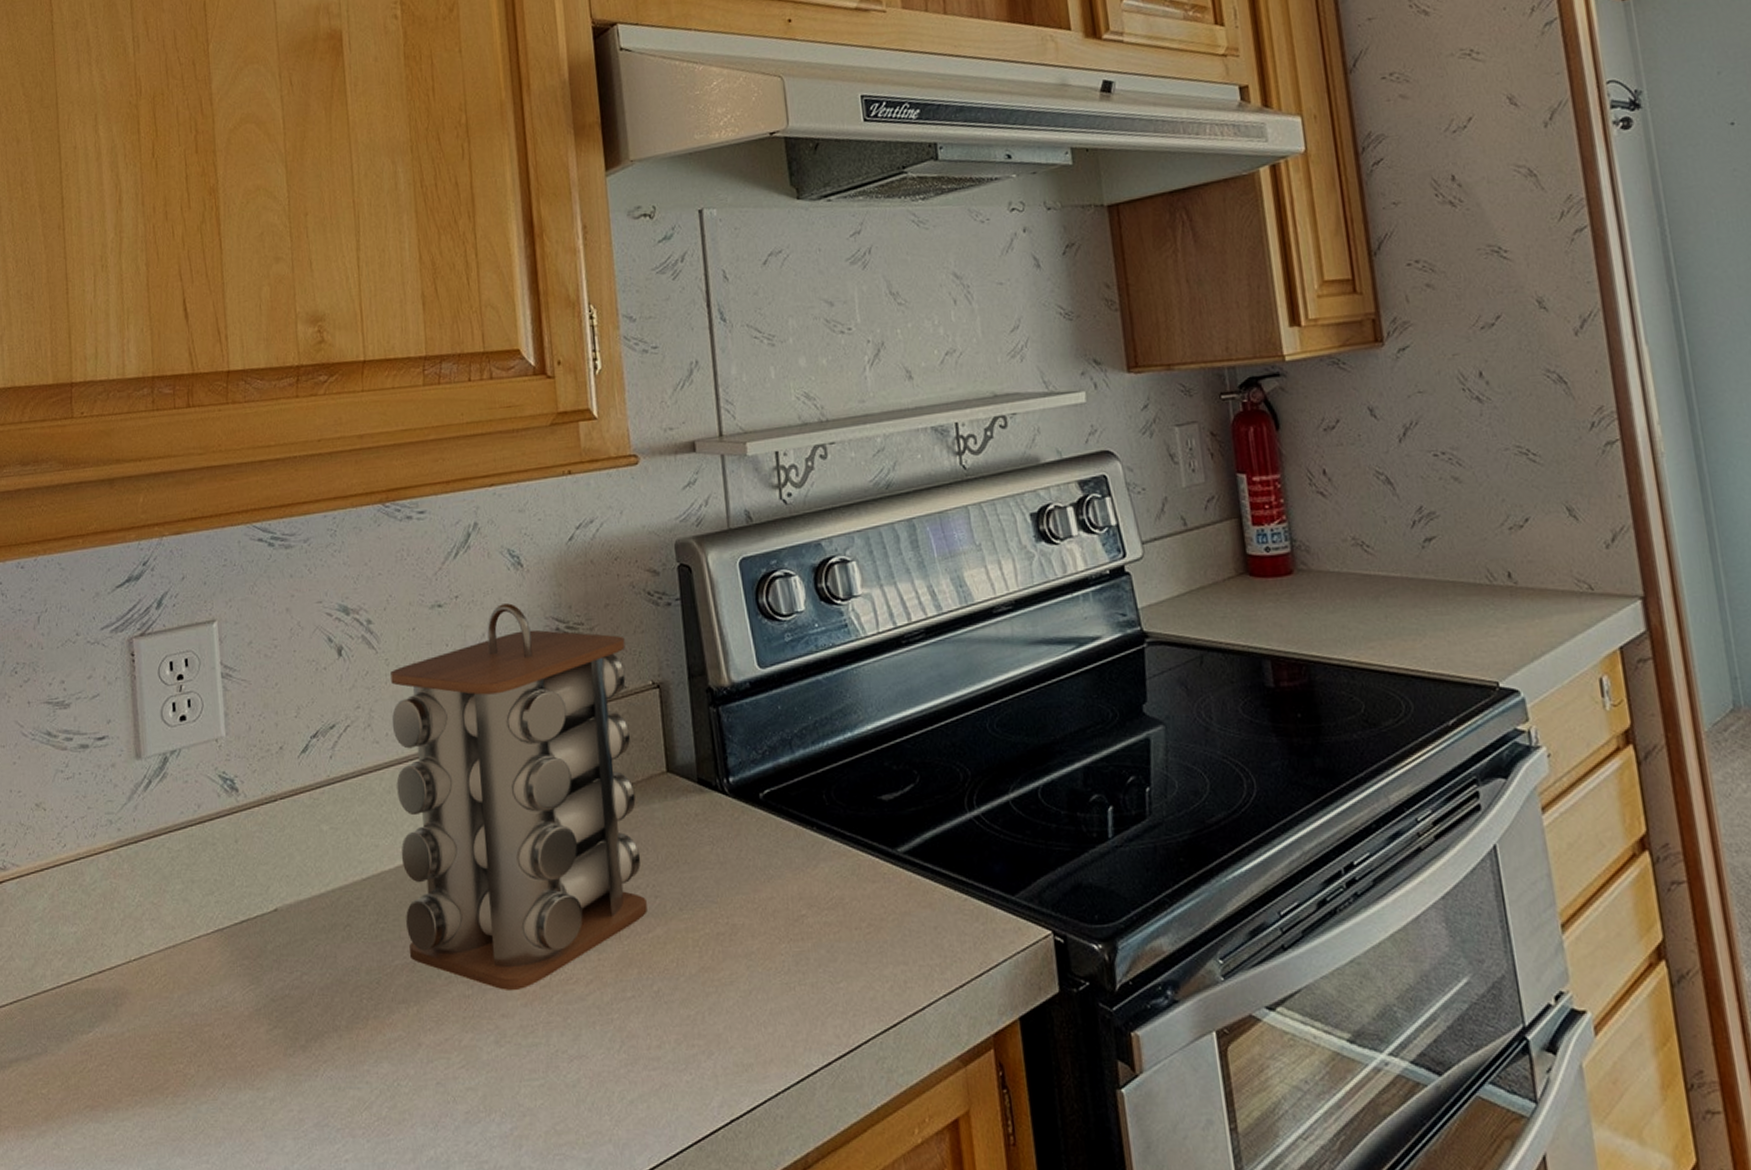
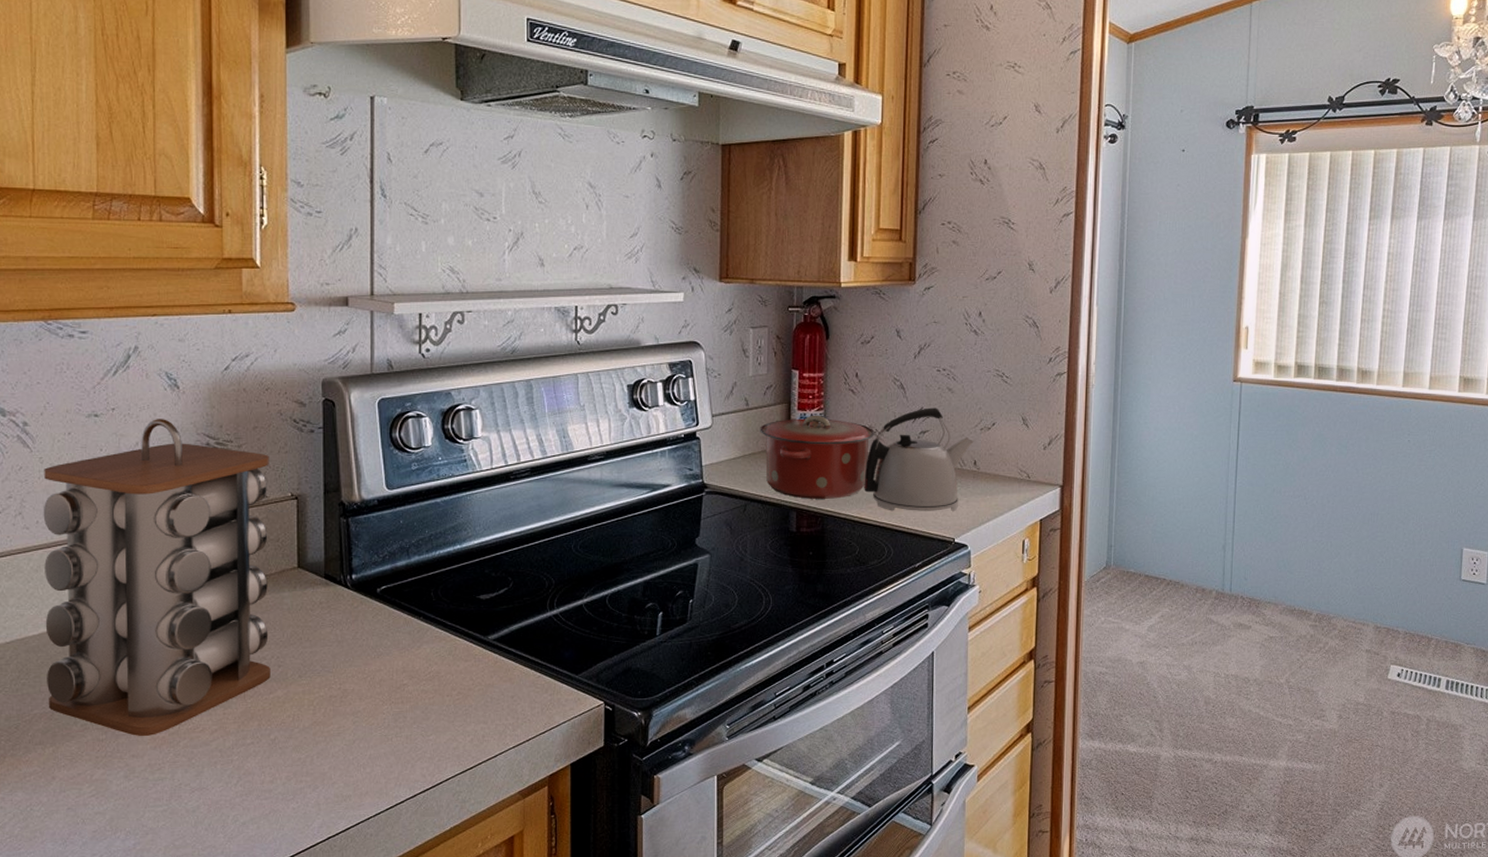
casserole: none [1206,529,1363,642] -> present [760,415,876,499]
kettle: none [1355,505,1503,651] -> present [864,407,974,511]

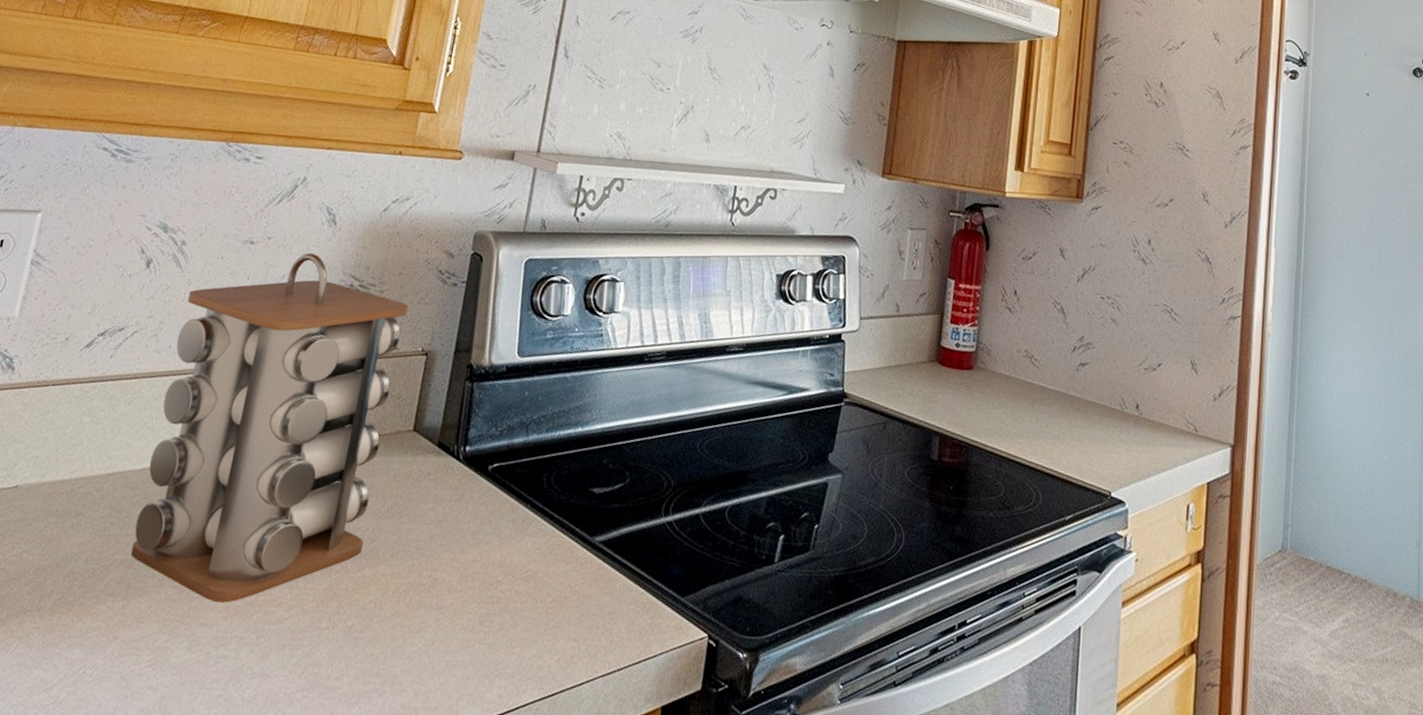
casserole: present [760,415,876,499] -> none [908,330,1031,429]
kettle: present [864,407,974,511] -> none [1014,337,1137,460]

